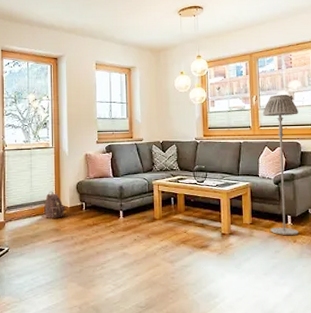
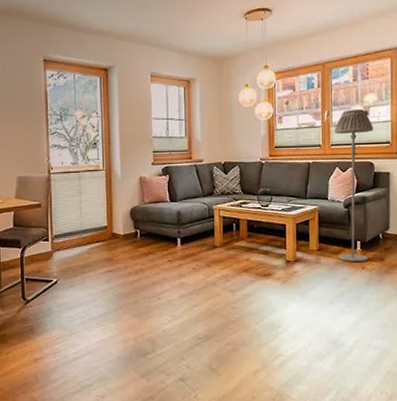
backpack: present [40,191,65,218] -> none [91,217,118,247]

